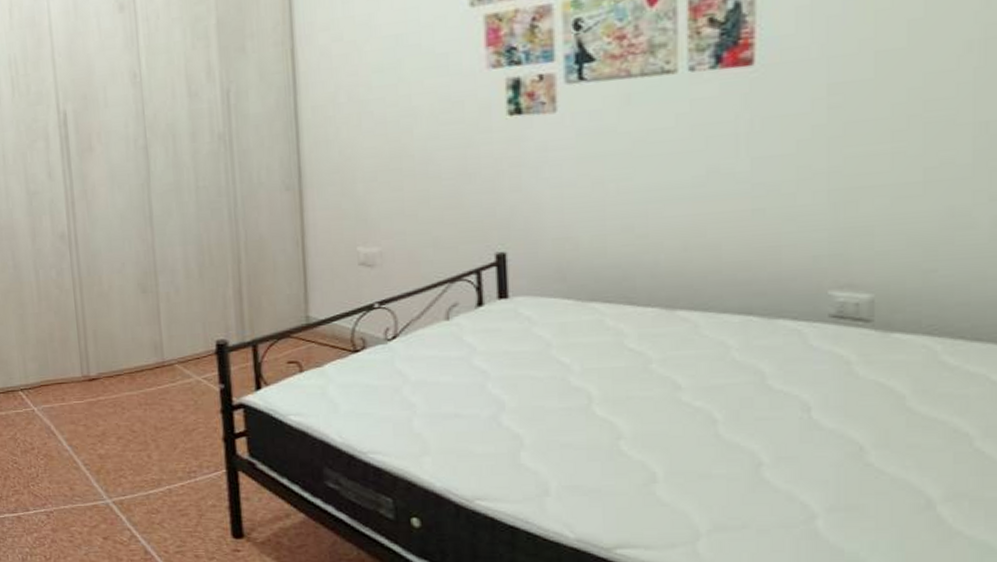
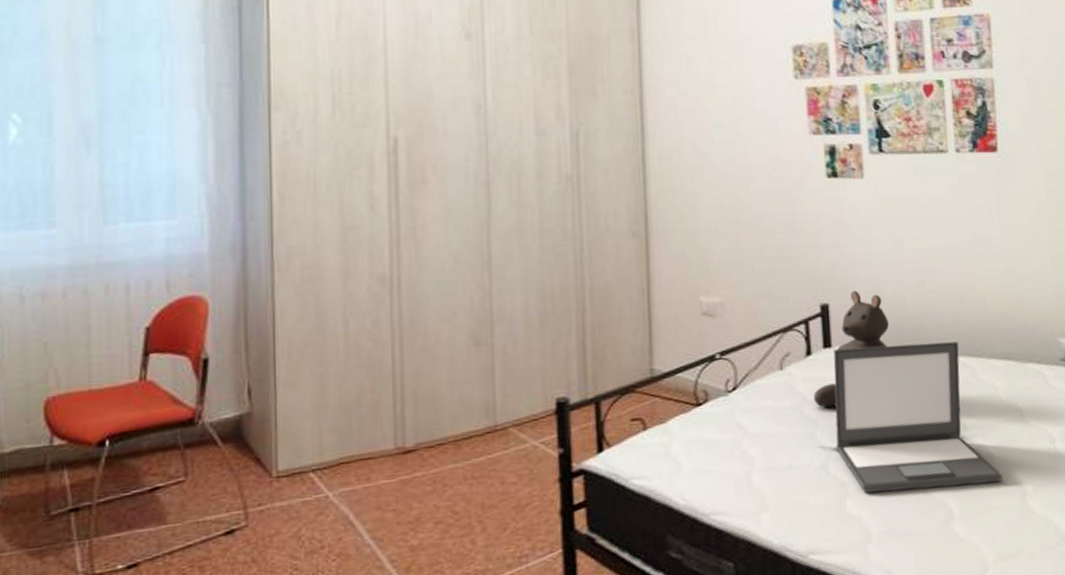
teddy bear: none [485,237,582,360] -> present [813,290,889,408]
laptop: none [510,293,728,450] -> present [834,341,1002,493]

